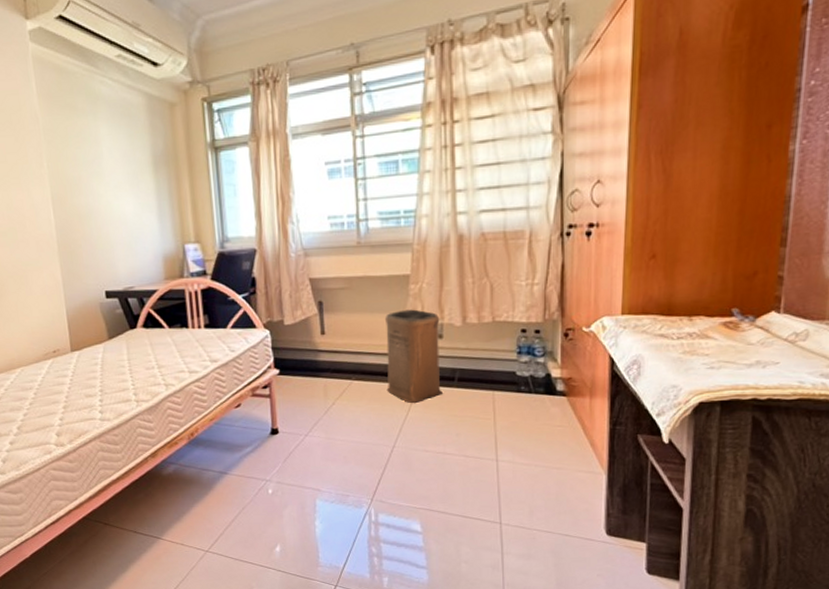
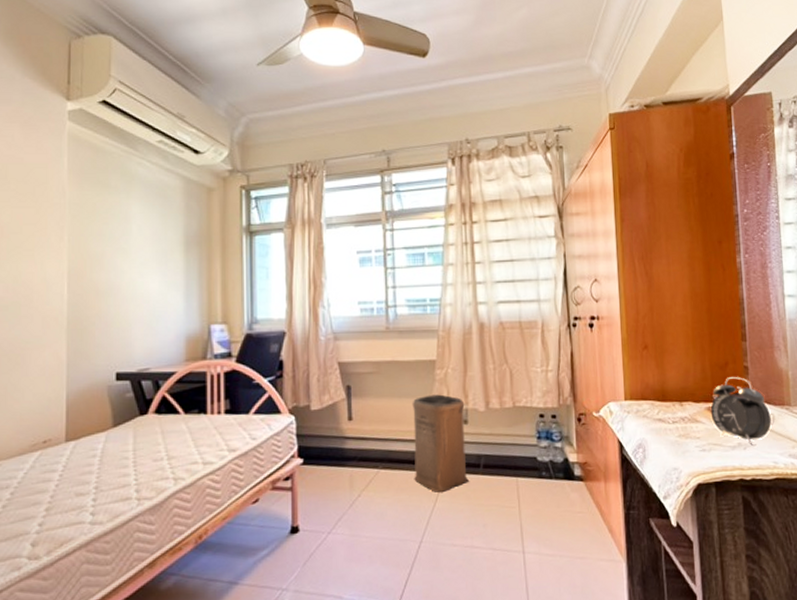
alarm clock: none [726,287,805,364] -> present [710,376,772,446]

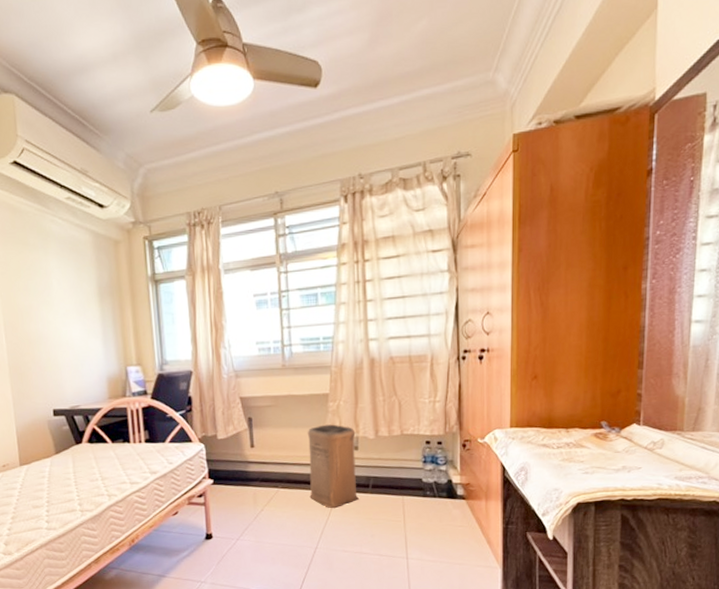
alarm clock: present [710,376,772,446] -> none [597,403,661,469]

